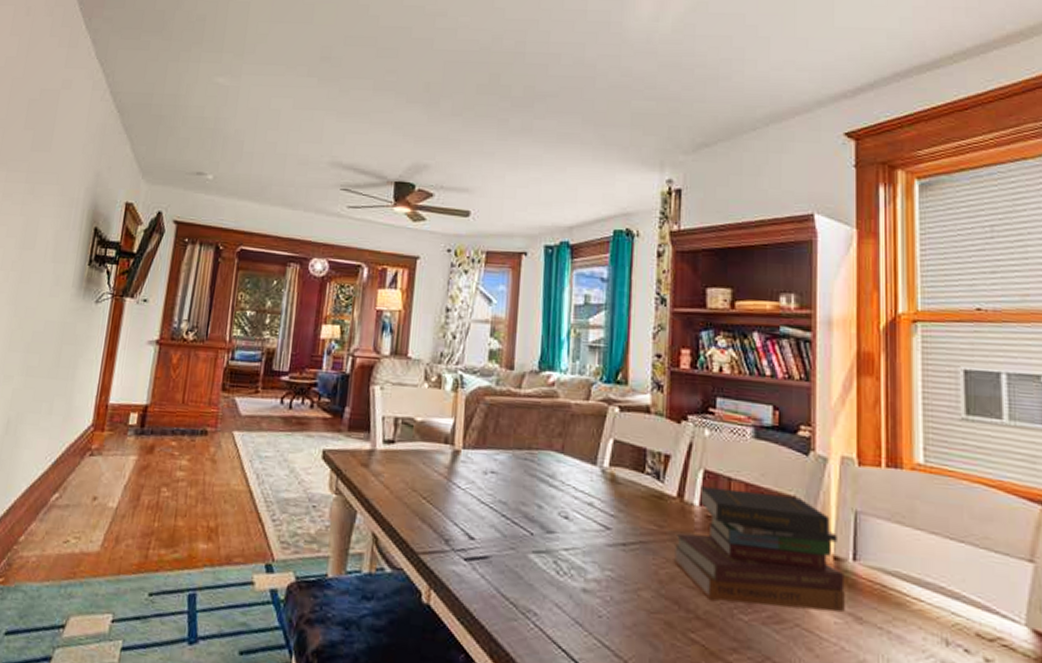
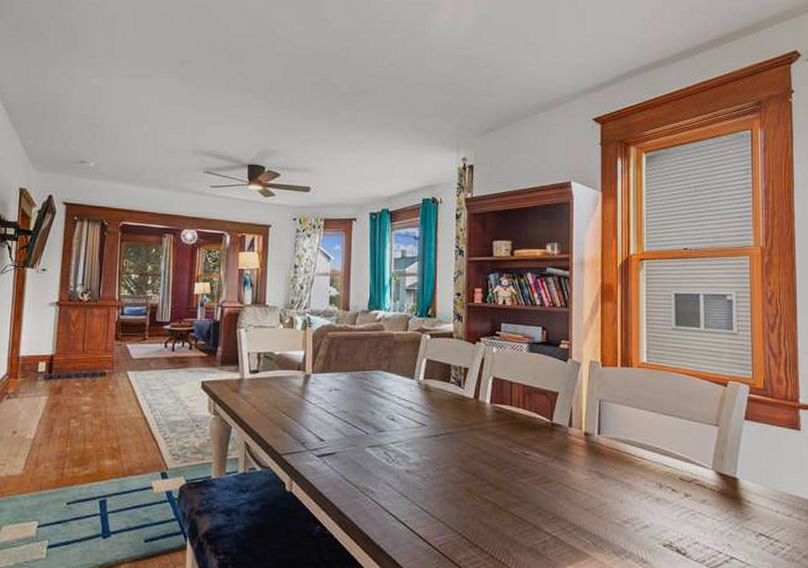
books: present [673,486,845,613] -> none [471,389,592,472]

